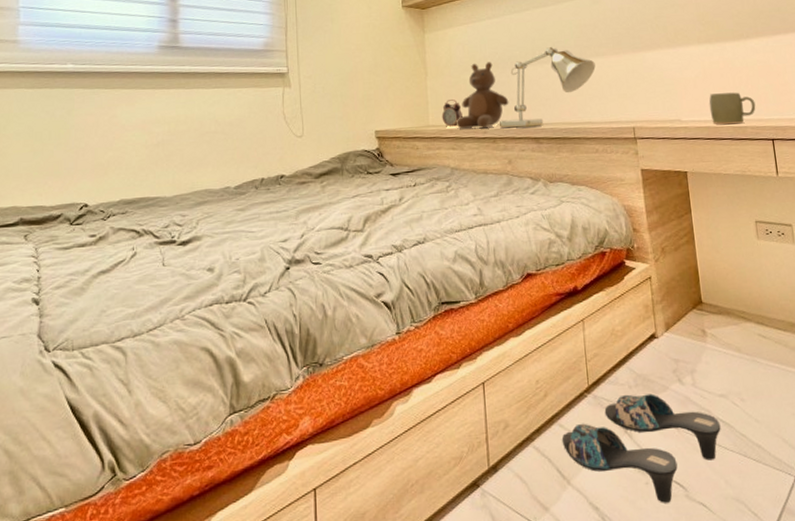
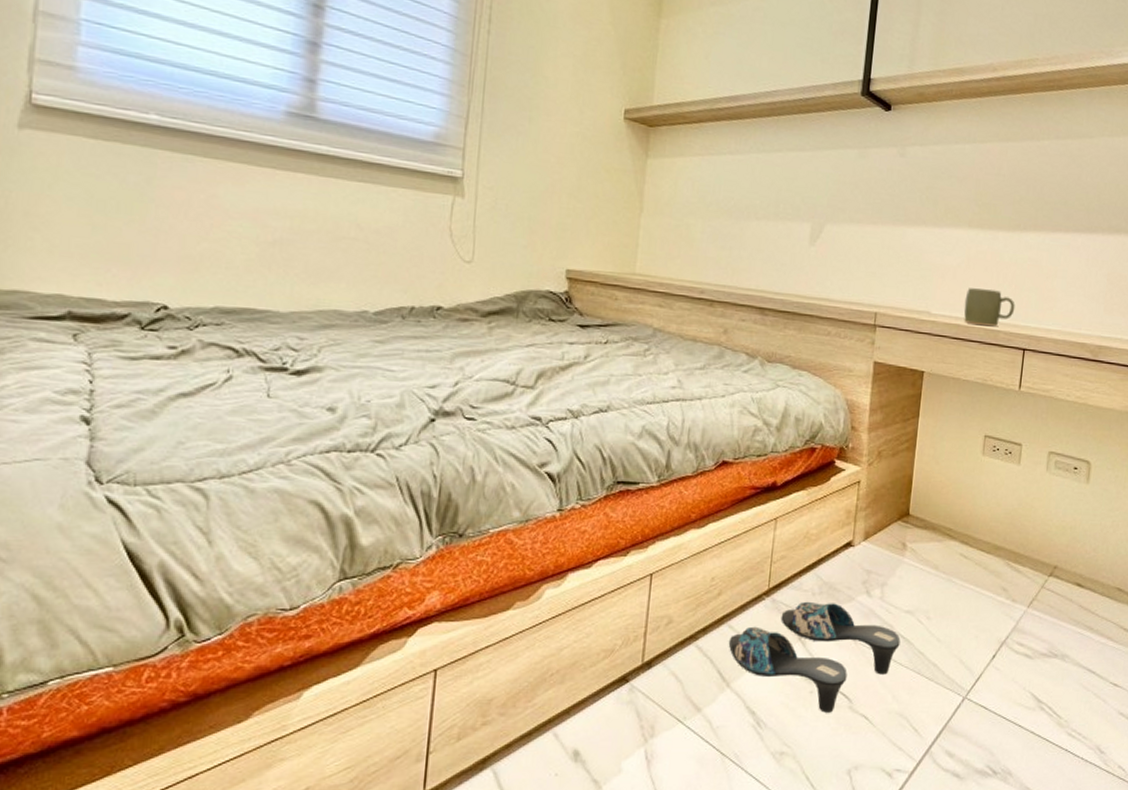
alarm clock: present [441,99,463,129] -> none [652,246,678,282]
teddy bear: present [456,62,509,129] -> none [668,205,737,288]
desk lamp: present [500,47,596,128] -> none [721,202,847,295]

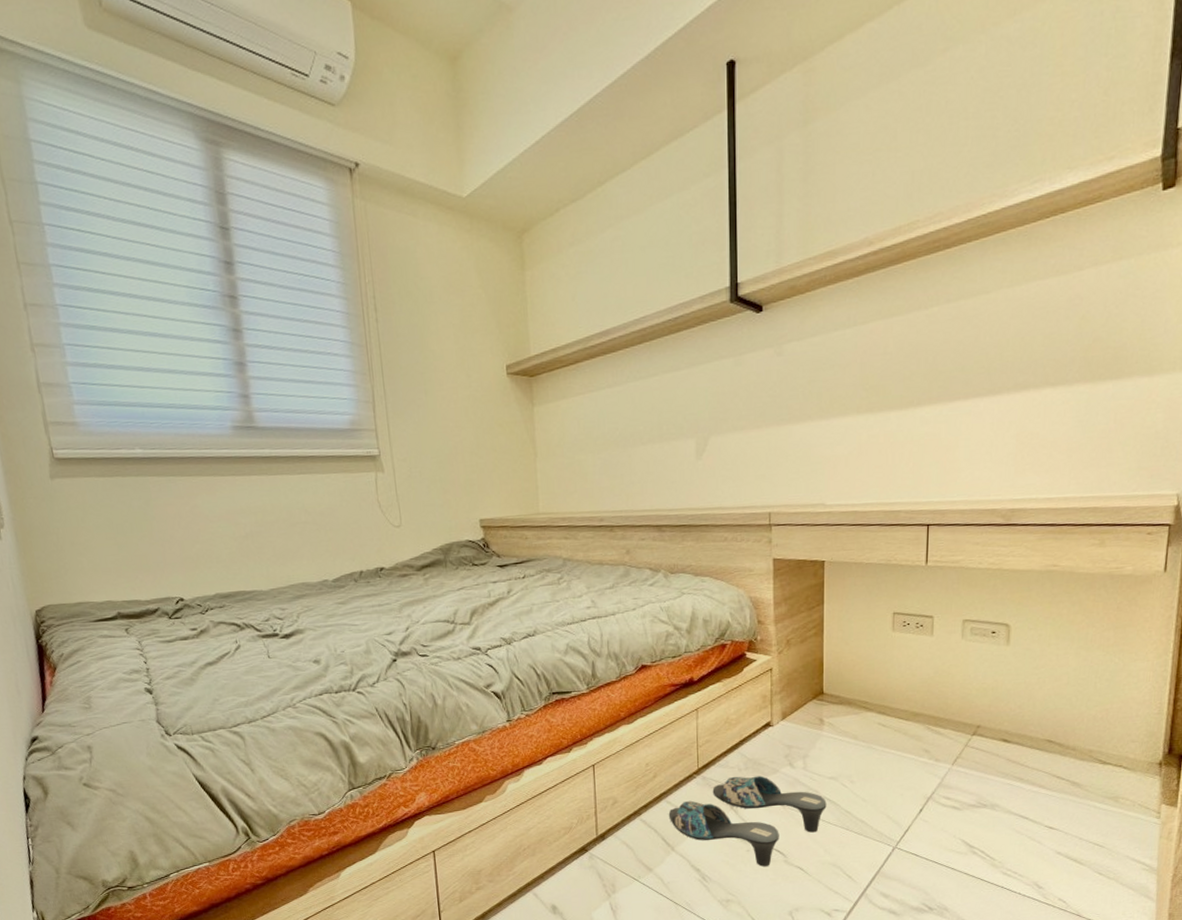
mug: present [964,288,1015,327] -> none [860,471,915,509]

